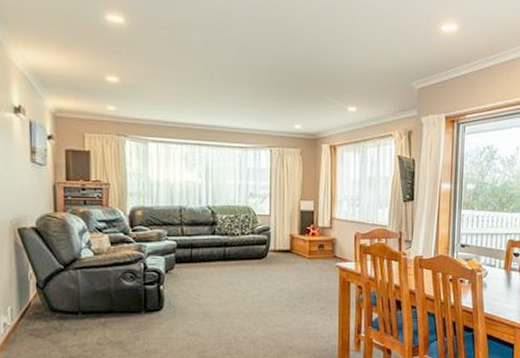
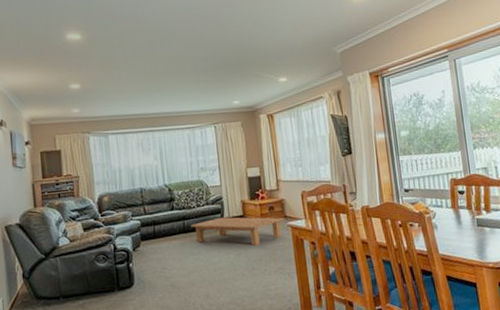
coffee table: none [232,249,334,282] -> present [190,217,285,246]

